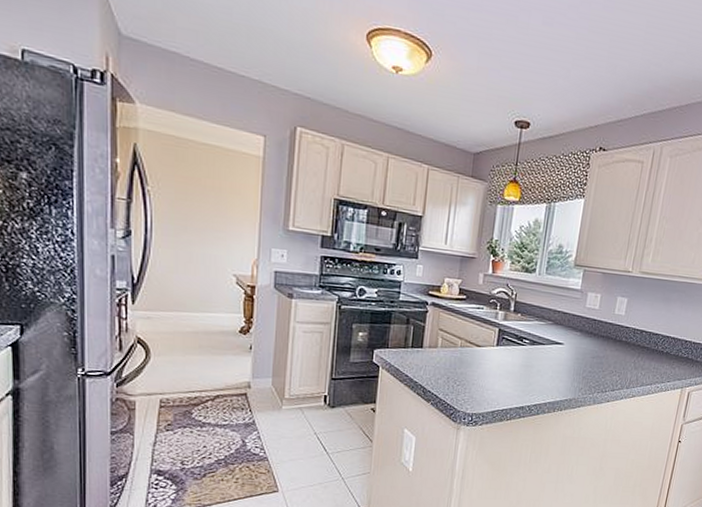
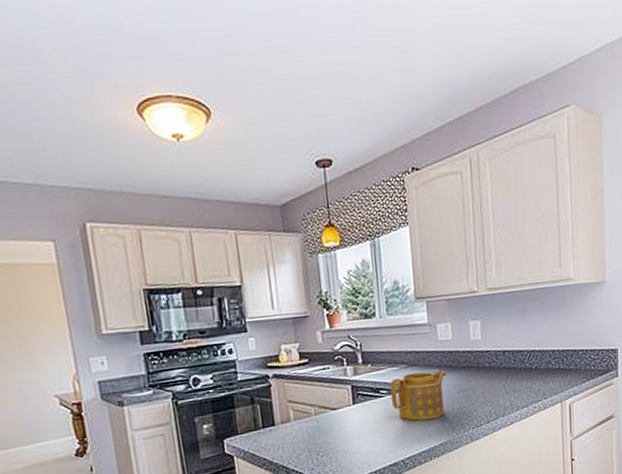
teapot: none [531,330,586,376] -> present [389,370,447,421]

